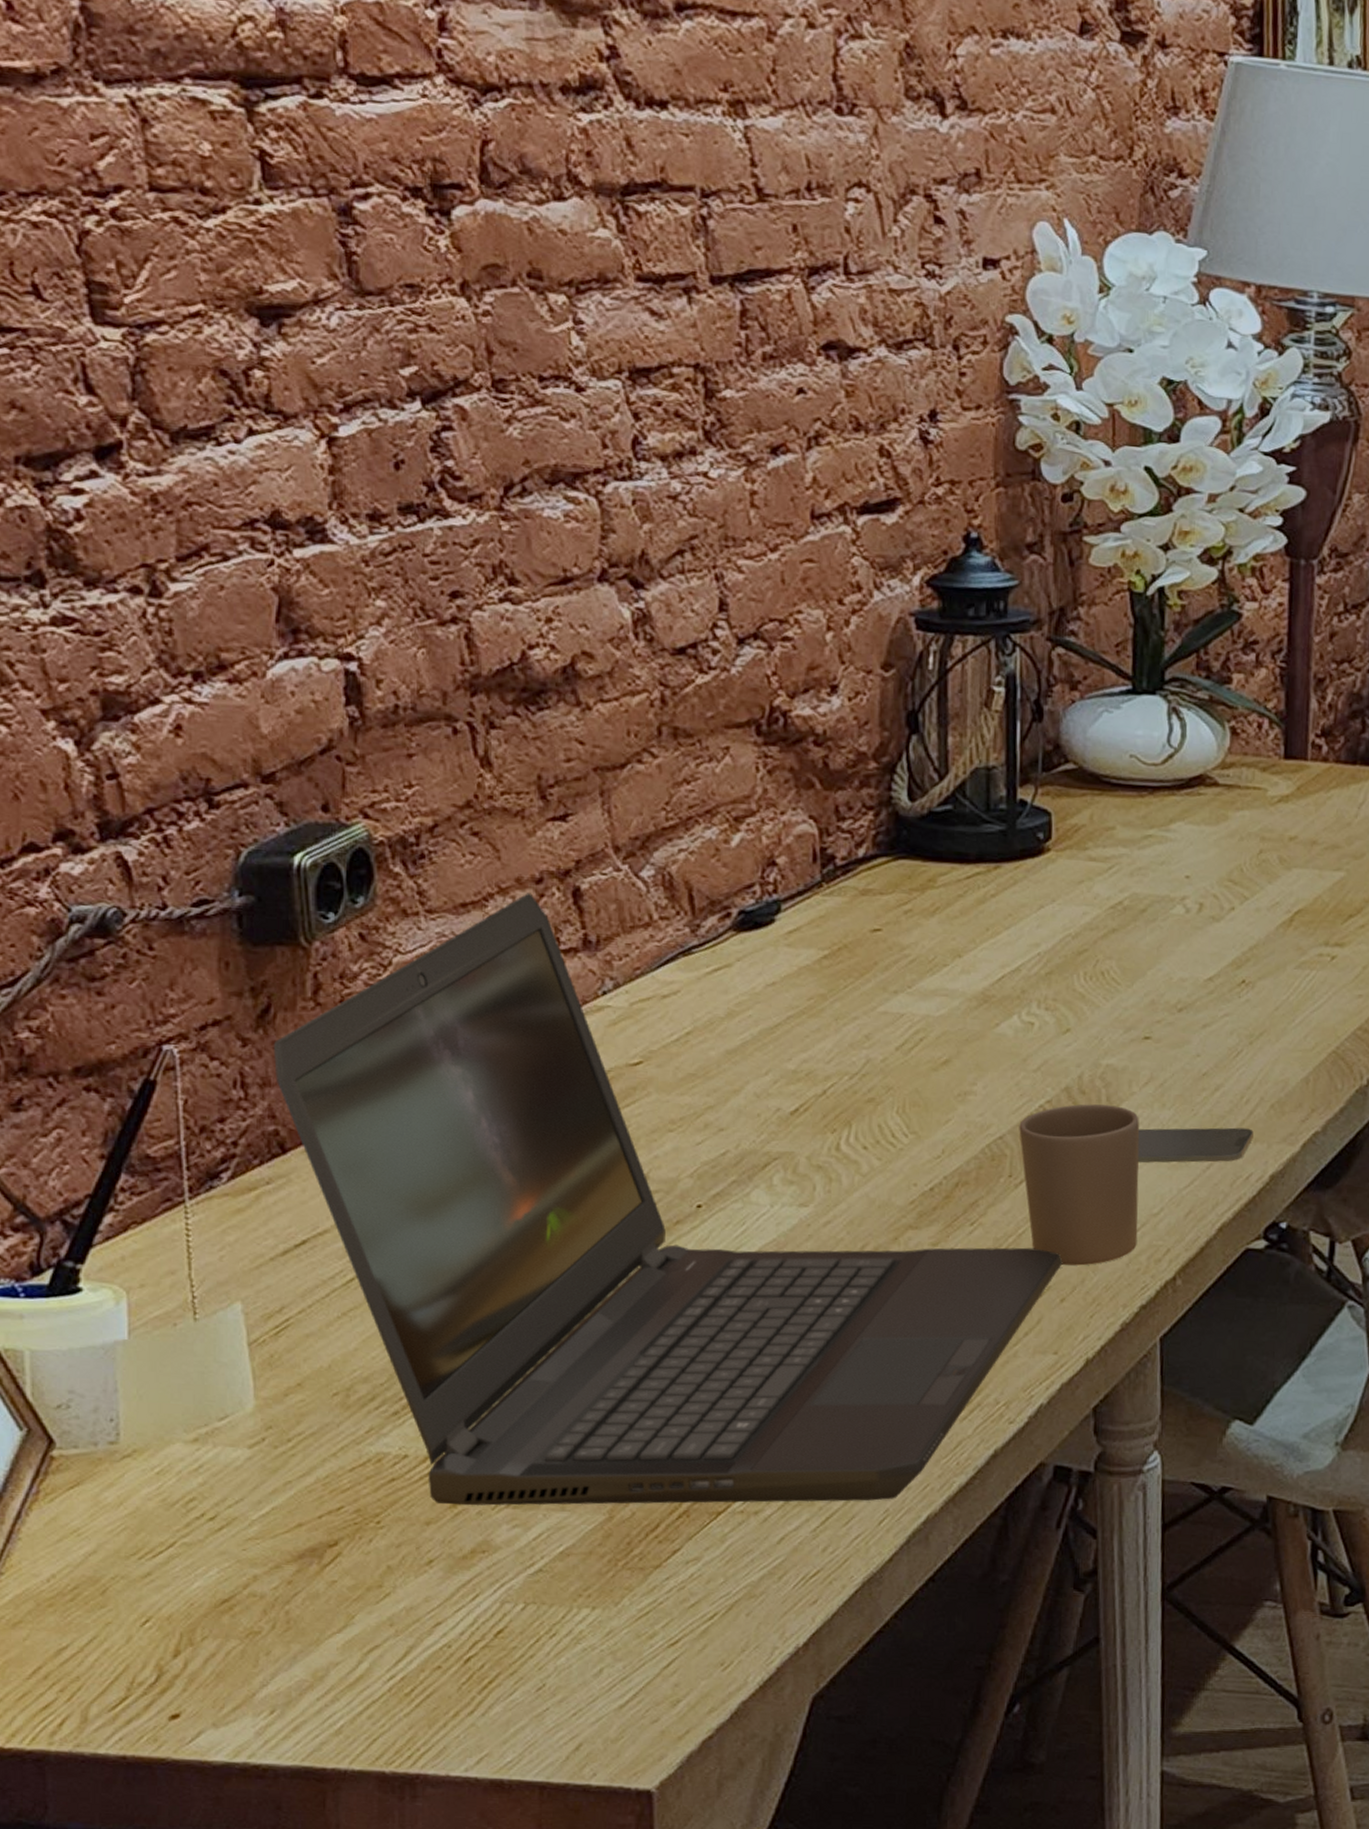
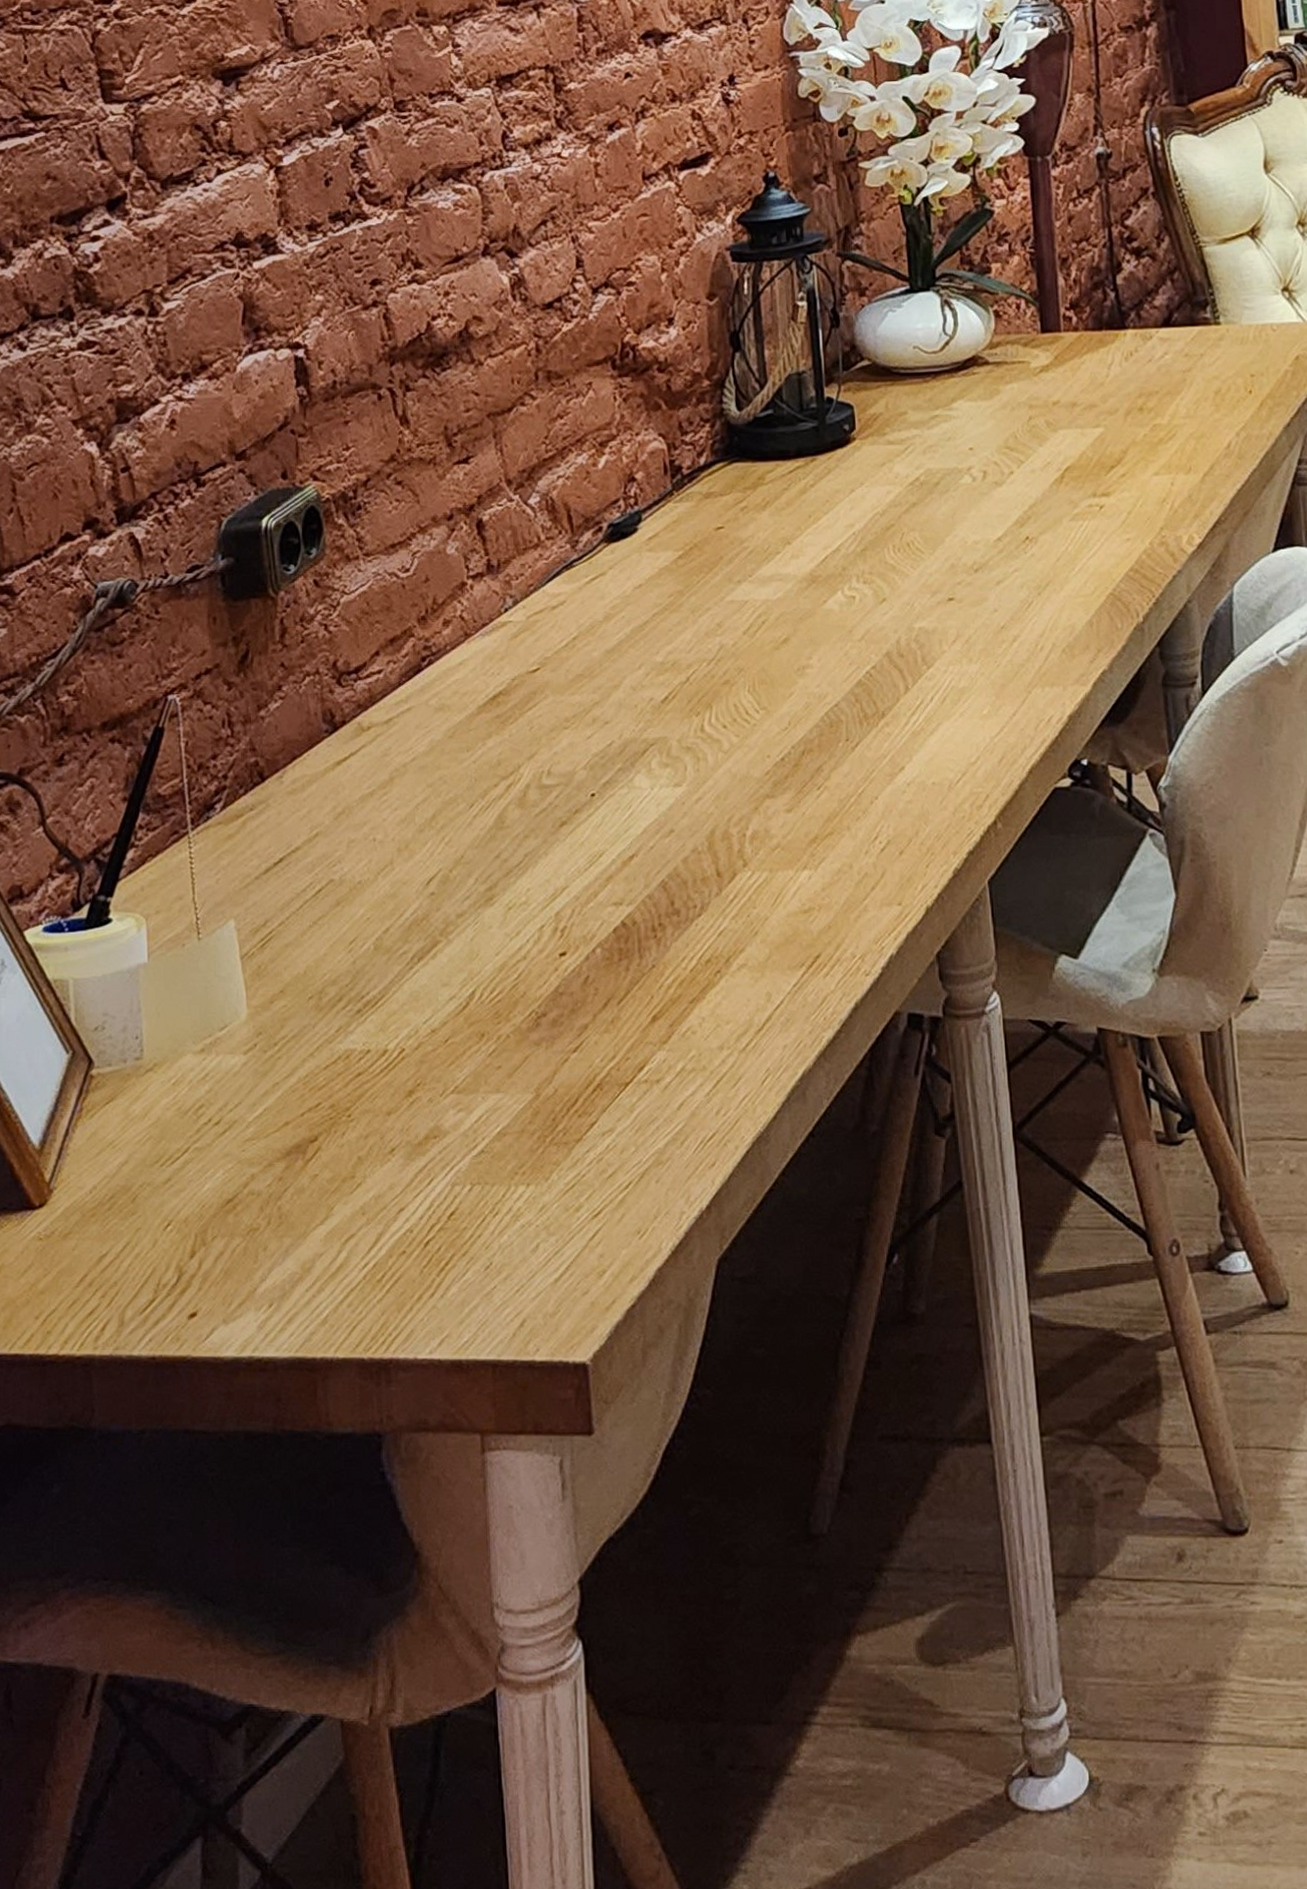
laptop computer: present [273,893,1063,1506] -> none [251,529,899,1095]
mug: present [1019,1104,1140,1266] -> none [851,665,960,819]
smartphone: present [1137,1127,1254,1163] -> none [952,674,1050,716]

